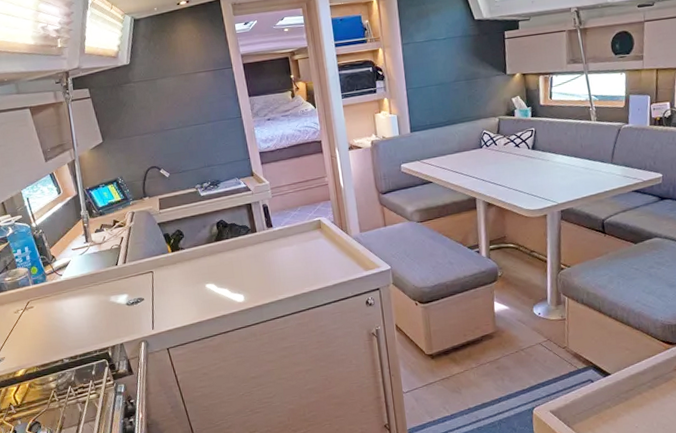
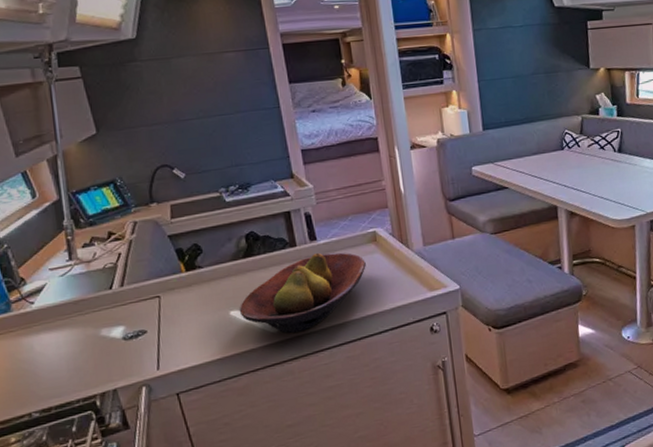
fruit bowl: none [213,237,313,303] -> present [240,252,366,333]

